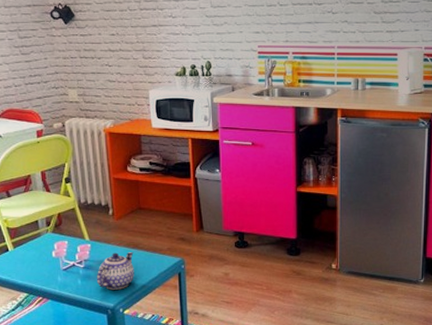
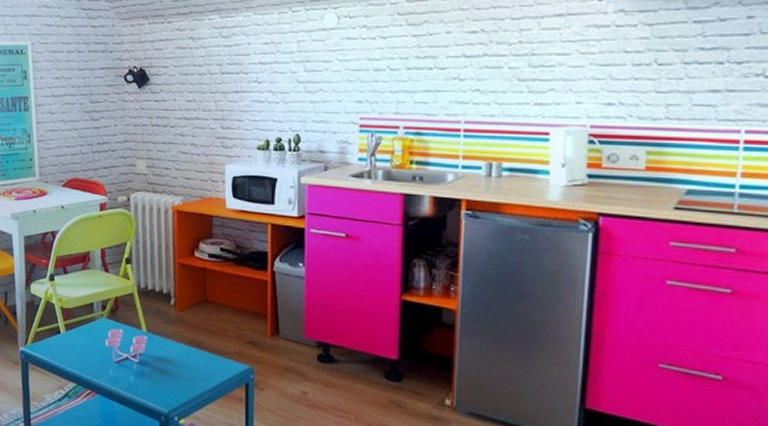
teapot: present [96,252,134,290] -> none [150,349,195,394]

